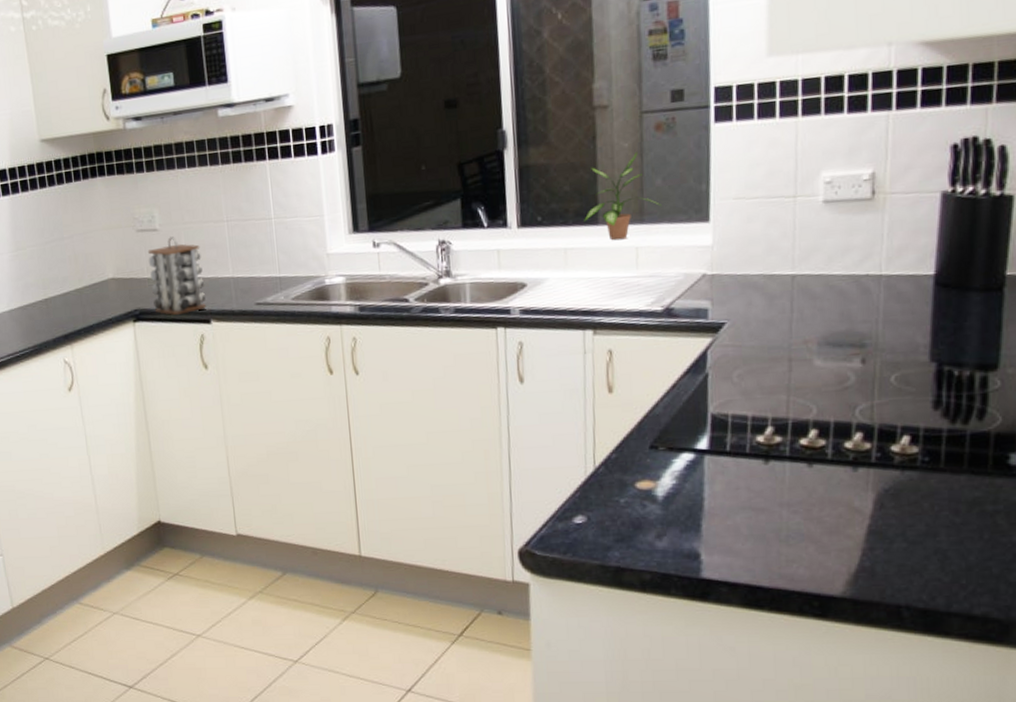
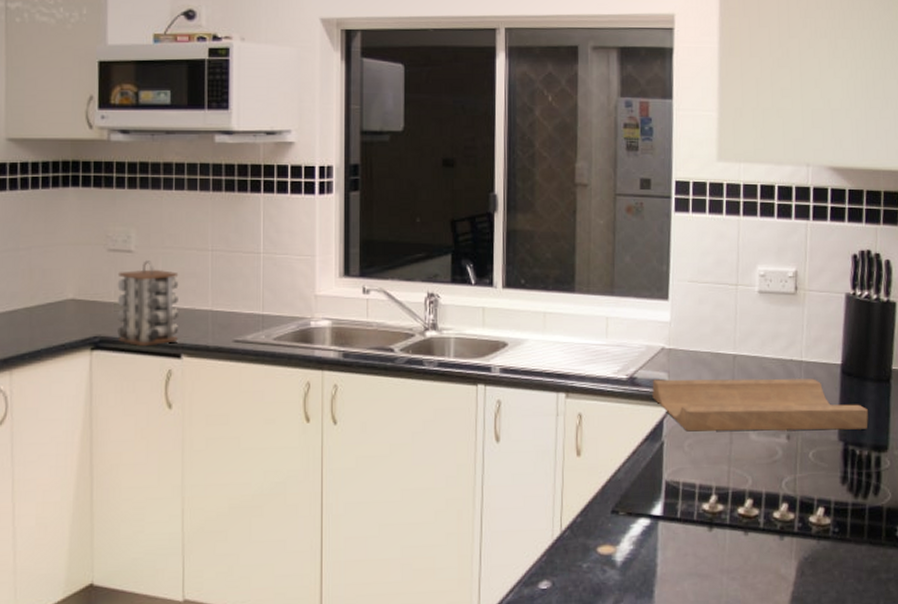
potted plant: present [584,151,662,240] -> none [562,229,629,309]
cutting board: none [692,294,971,362] -> present [652,378,868,432]

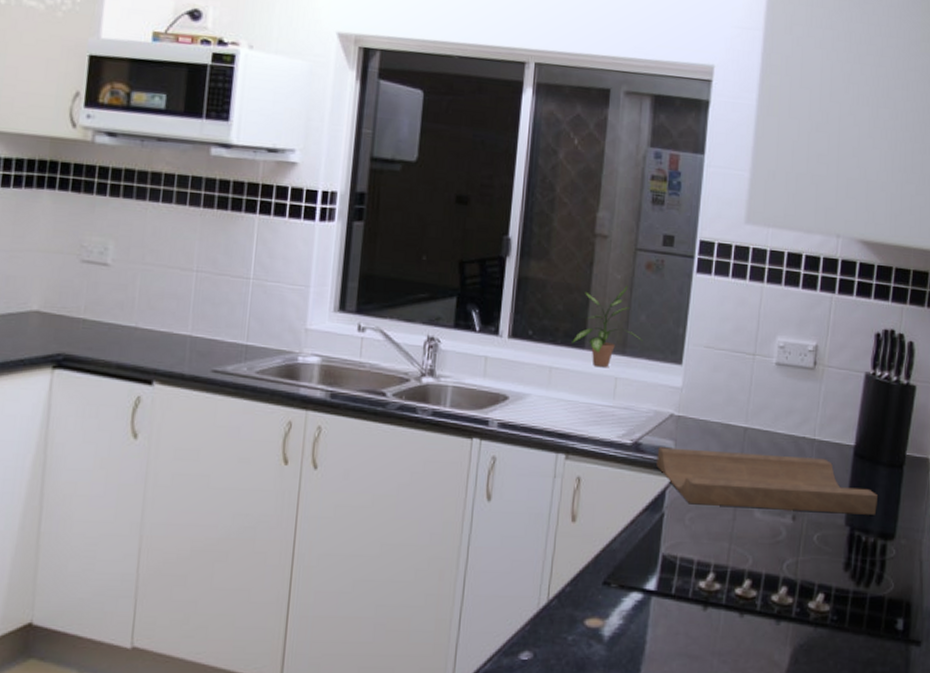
spice rack: present [117,260,179,347] -> none [84,276,158,370]
potted plant: none [562,229,629,309] -> present [572,285,643,368]

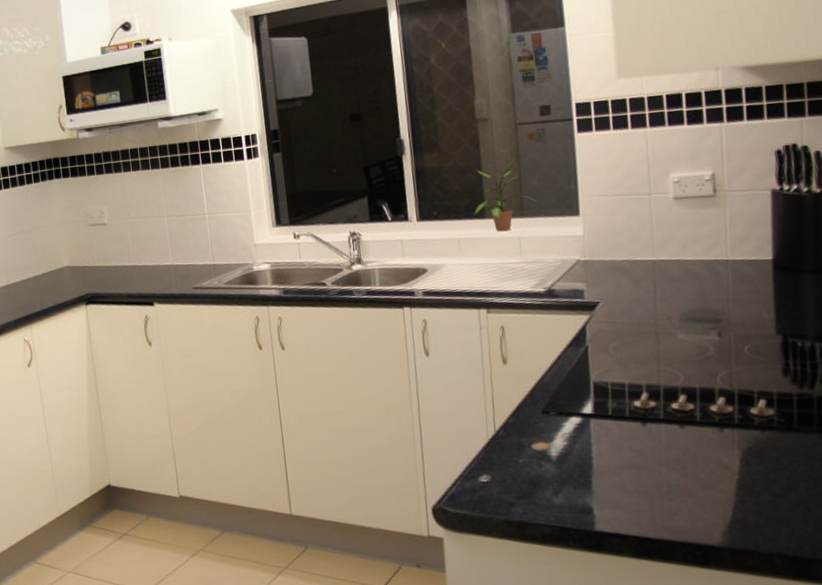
cutting board: present [656,447,878,515] -> none [570,276,809,336]

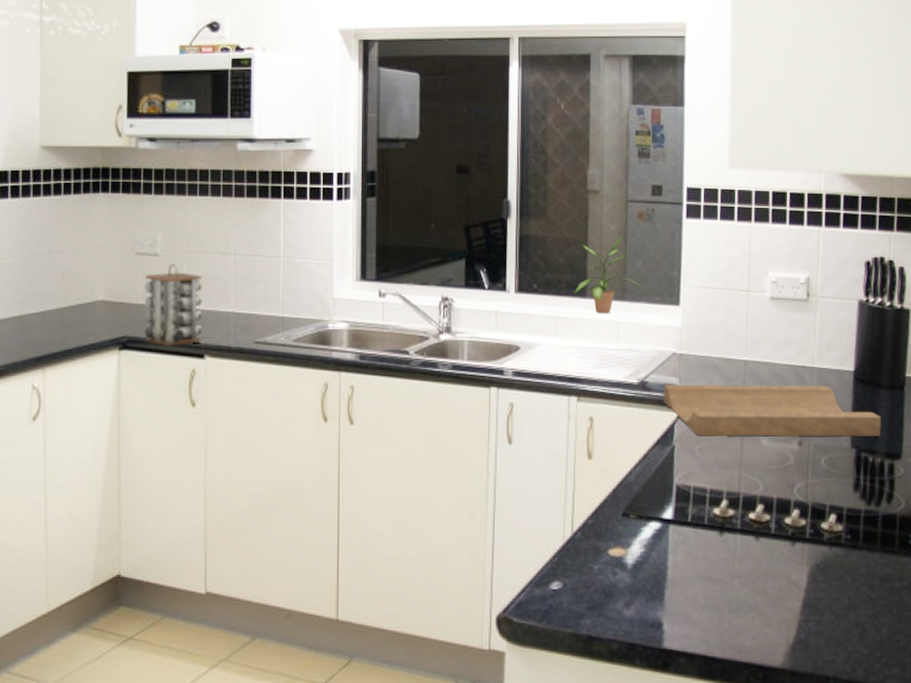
spice rack: none [98,230,150,299] -> present [144,264,203,347]
cutting board: none [570,276,809,336] -> present [663,384,882,437]

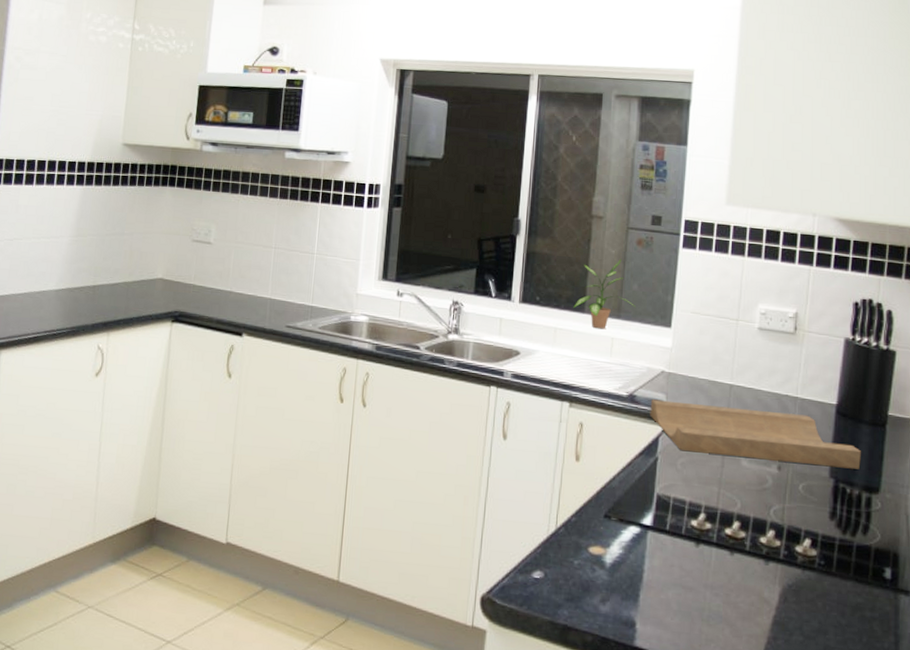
spice rack: present [144,264,203,347] -> none [193,252,247,325]

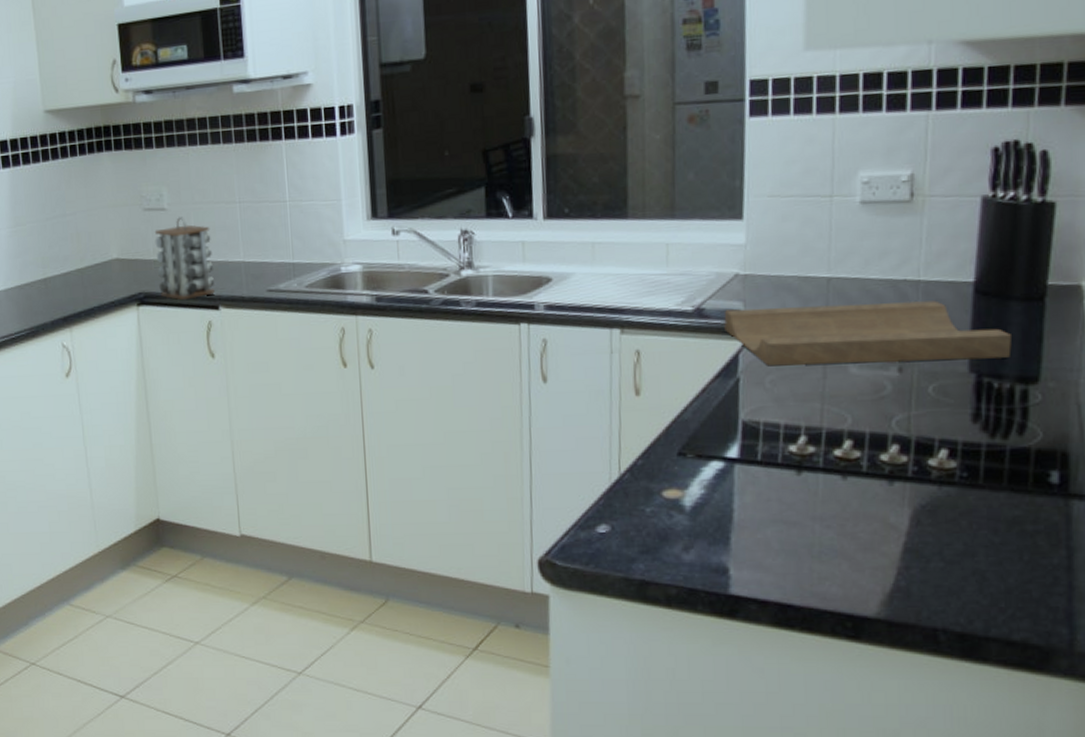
spice rack: none [193,252,247,325] -> present [154,217,215,300]
potted plant: present [573,258,636,329] -> none [613,144,694,236]

